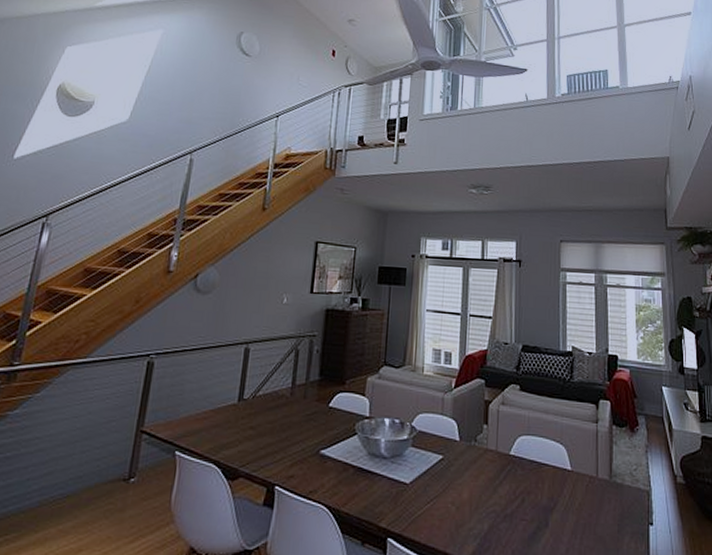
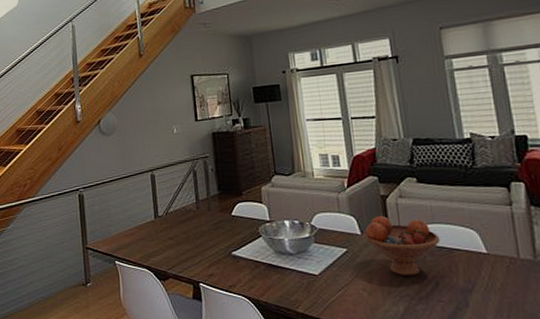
fruit bowl: none [461,421,532,491] -> present [362,215,441,277]

